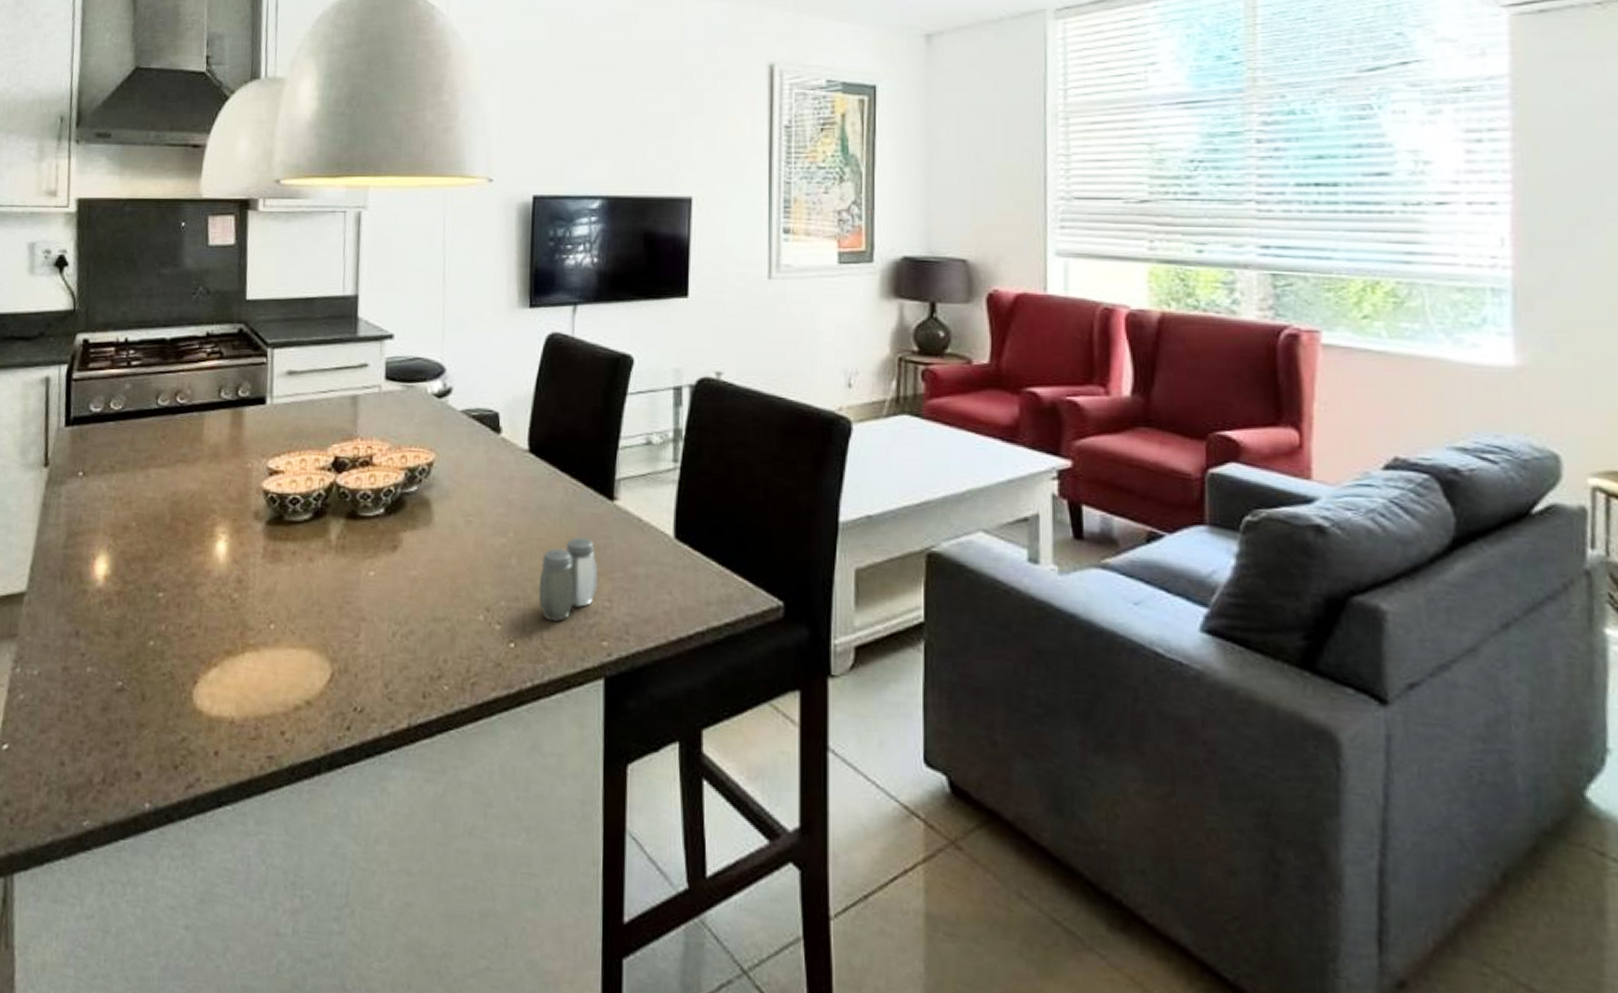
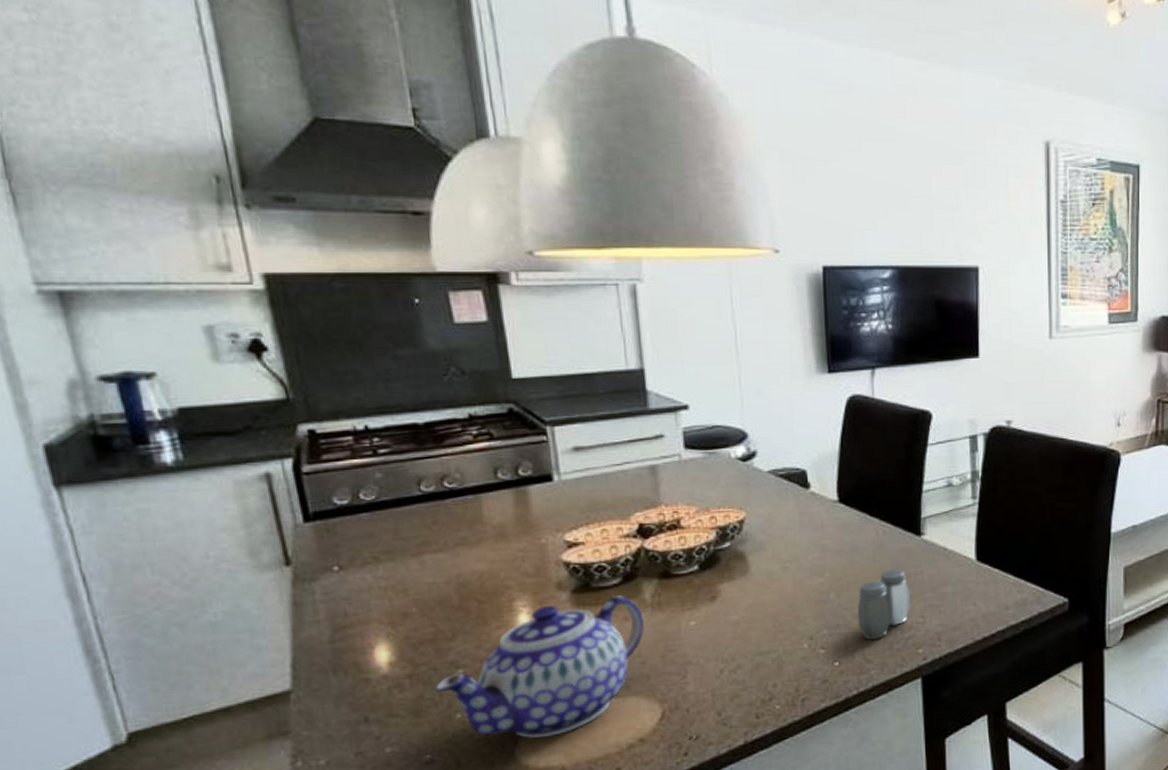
teapot: none [137,532,327,682] -> present [435,595,644,739]

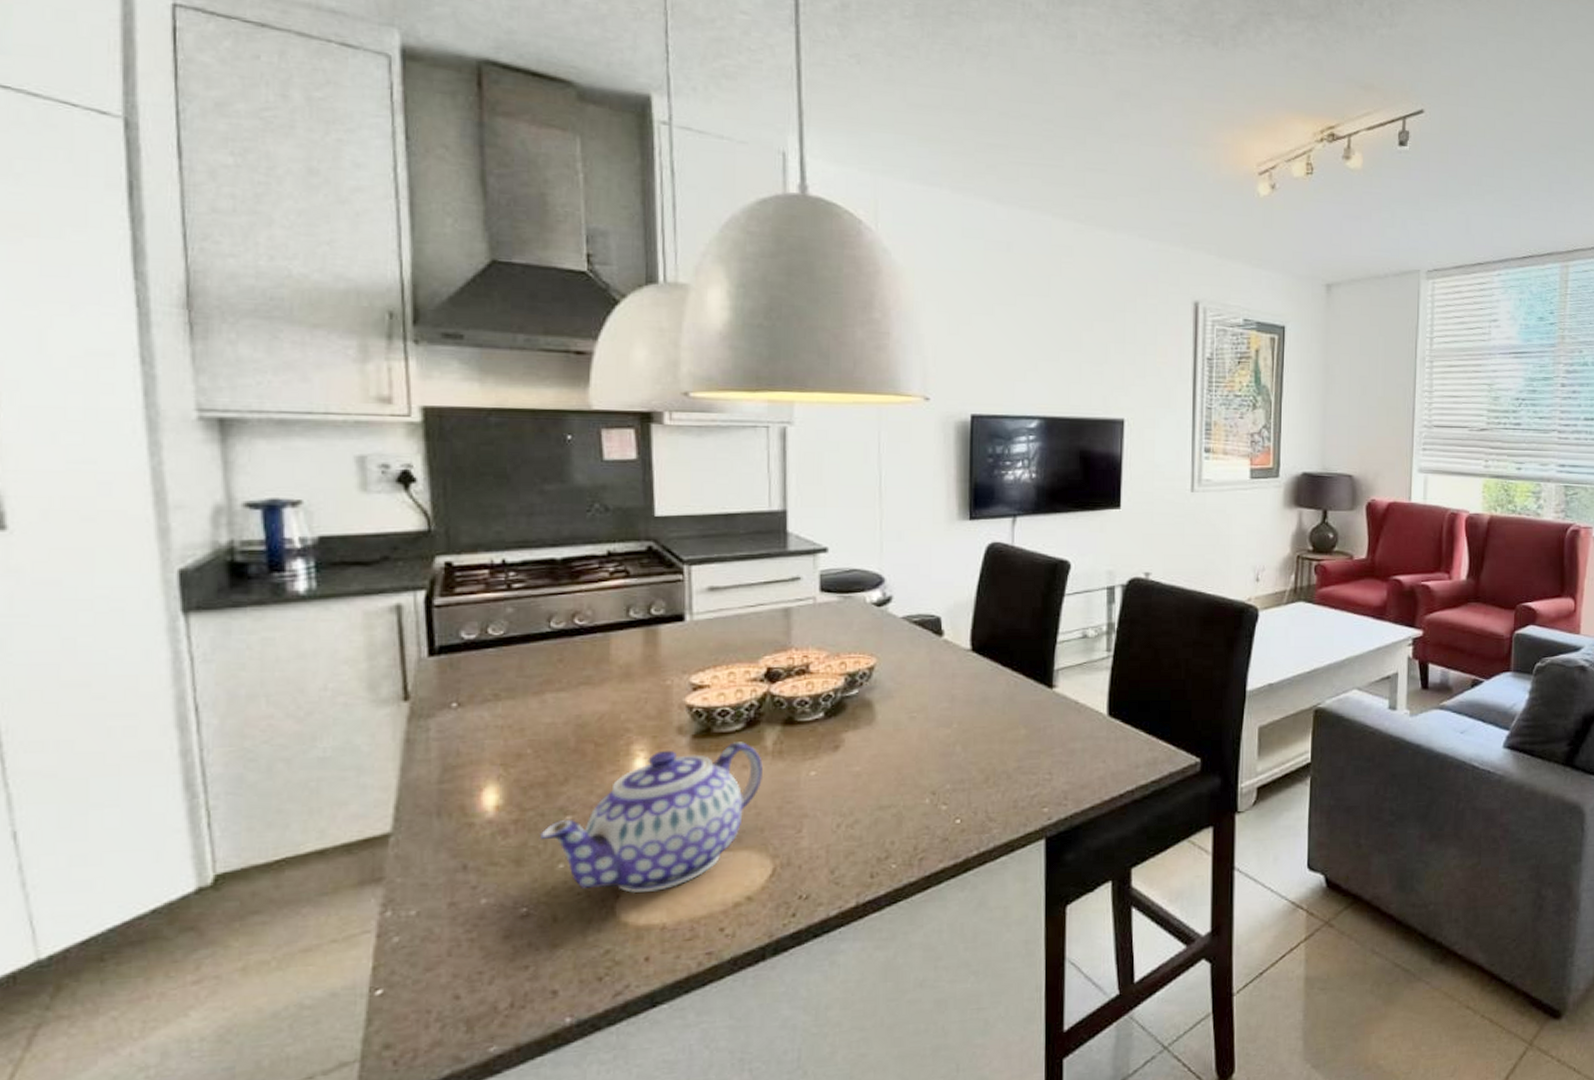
salt and pepper shaker: present [857,569,911,640] -> none [982,722,1039,796]

